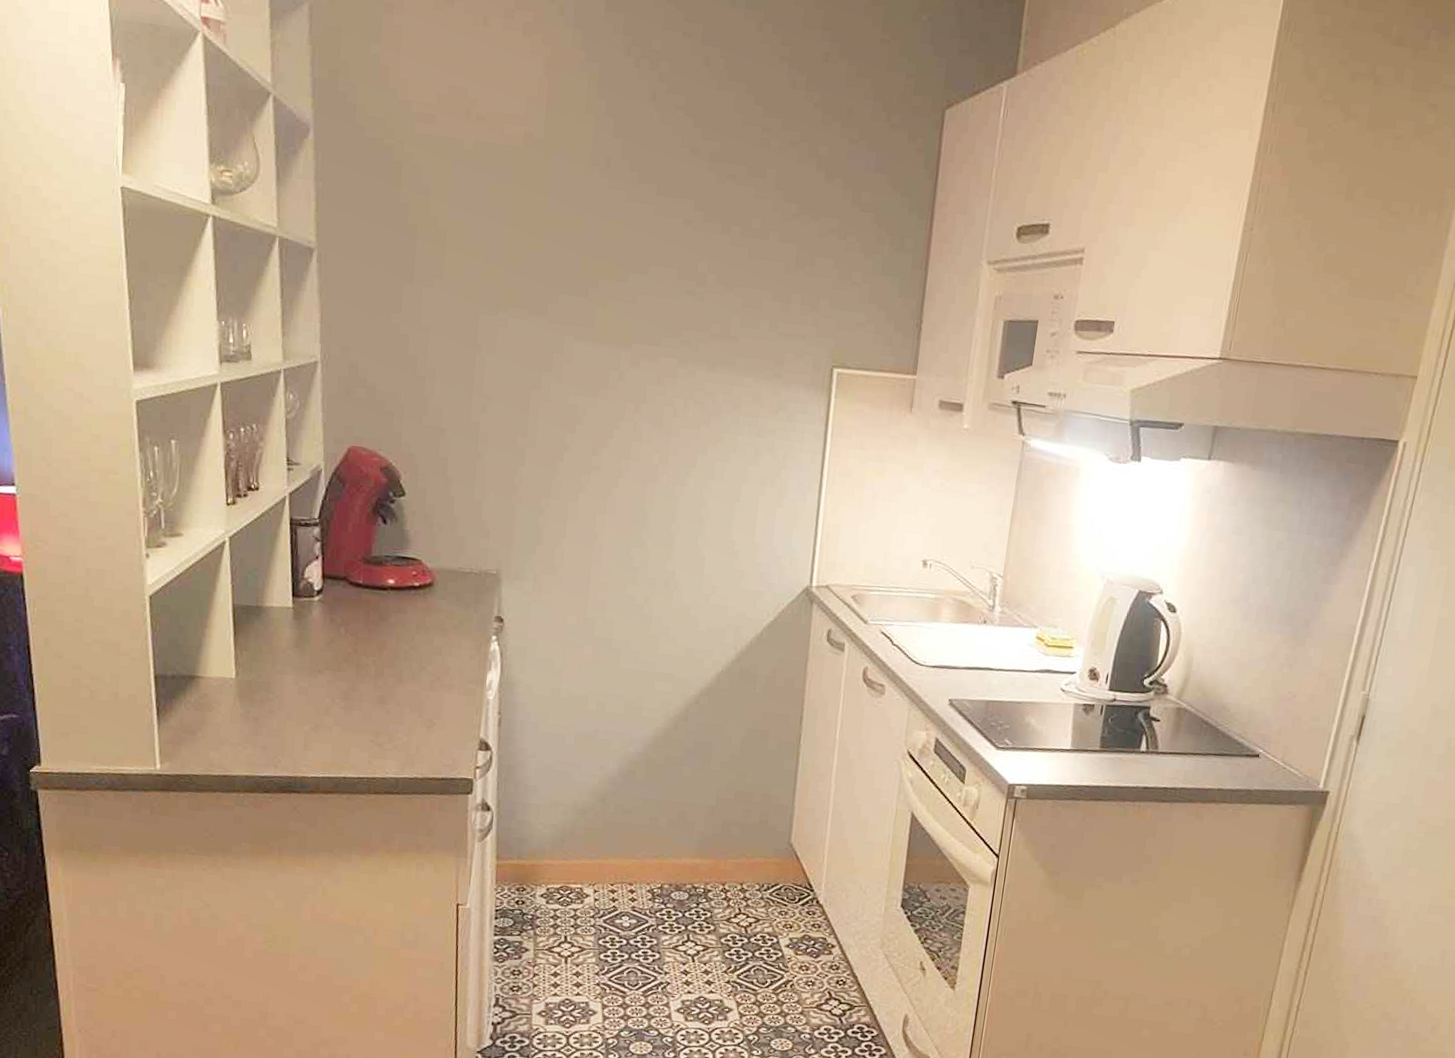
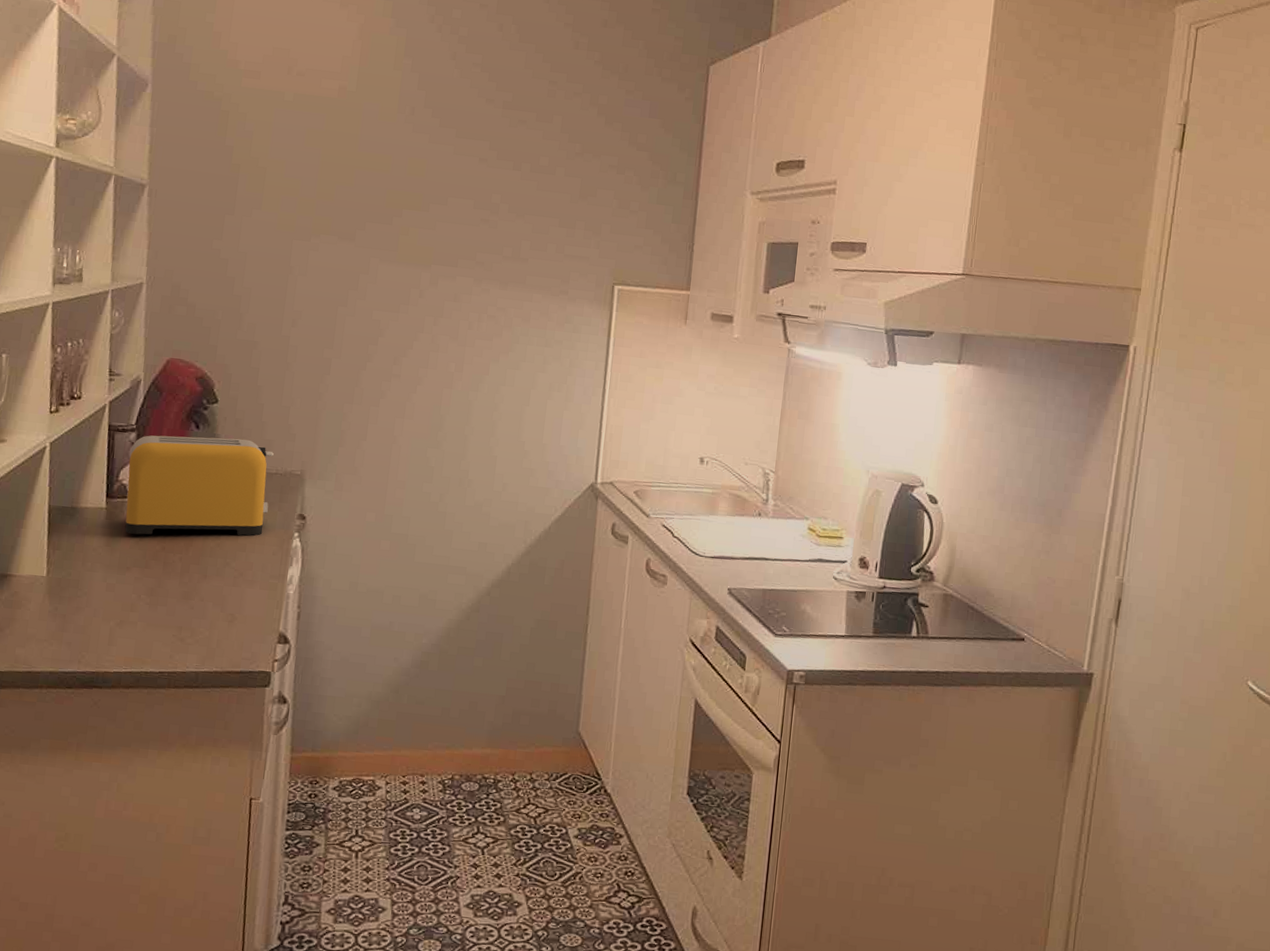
toaster: none [314,530,467,639] -> present [125,435,274,536]

